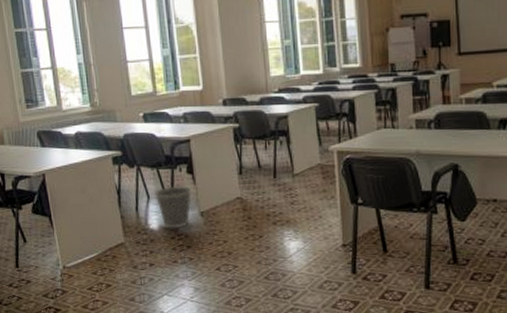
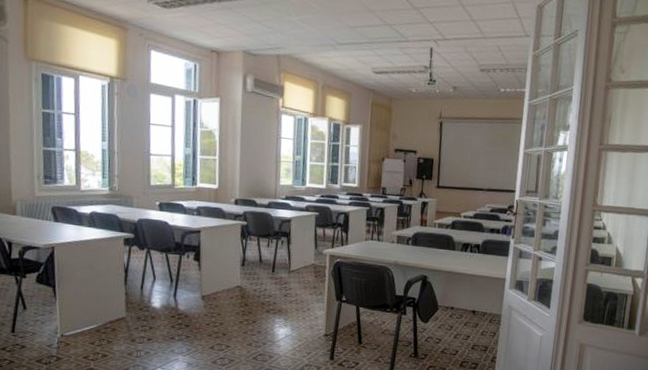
wastebasket: present [153,186,192,229] -> none [160,270,197,309]

